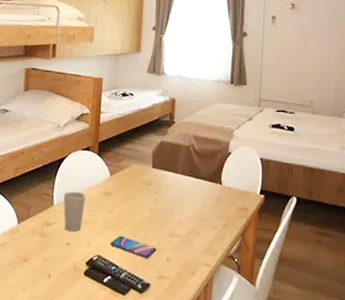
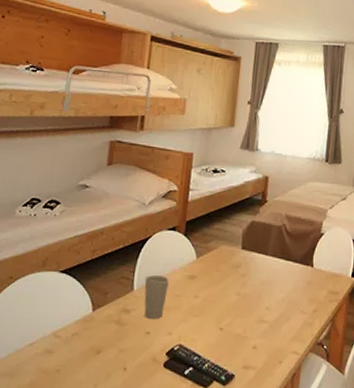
smartphone: present [110,235,157,258] -> none [194,322,243,347]

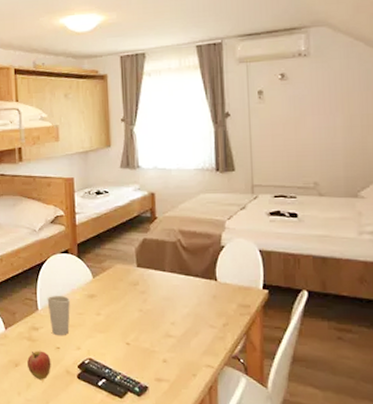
fruit: none [111,336,138,369] -> present [27,351,51,380]

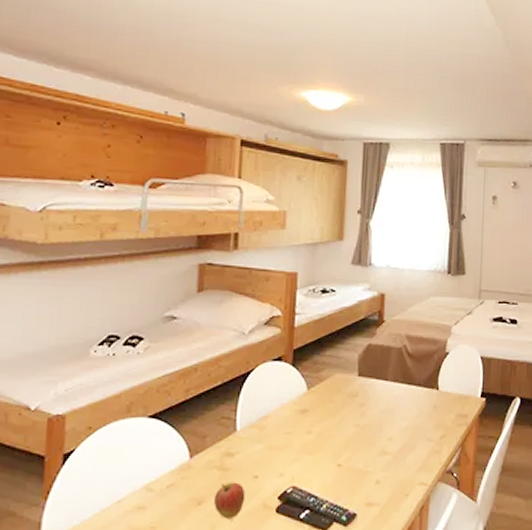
cup: present [47,295,70,336] -> none [249,411,277,462]

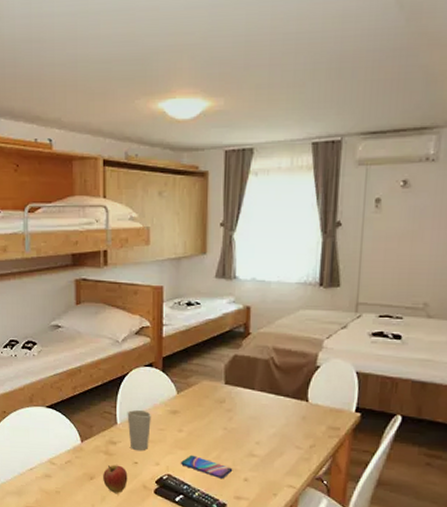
cup: none [249,411,277,462] -> present [127,409,151,451]
smartphone: none [308,459,364,484] -> present [181,455,233,478]

